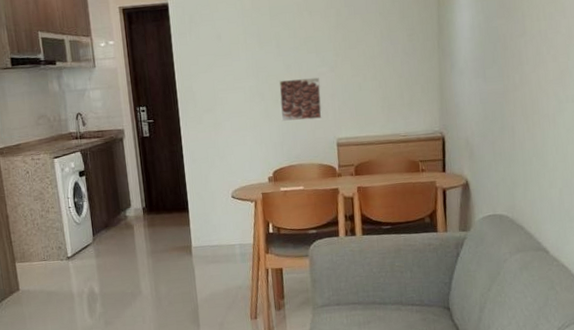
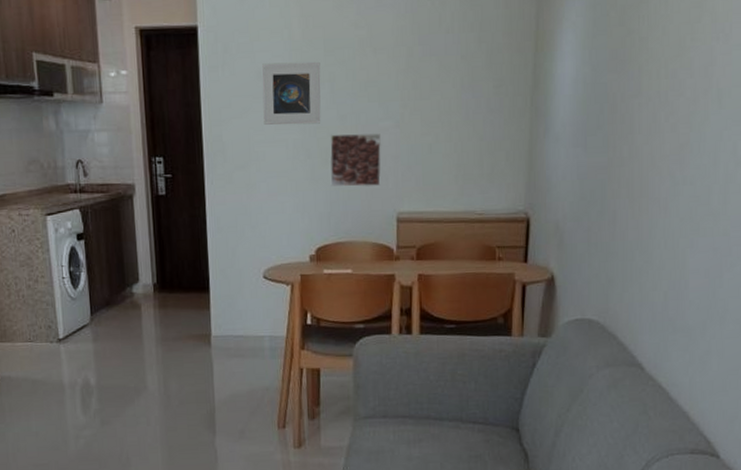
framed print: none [221,24,271,76] -> present [262,61,321,125]

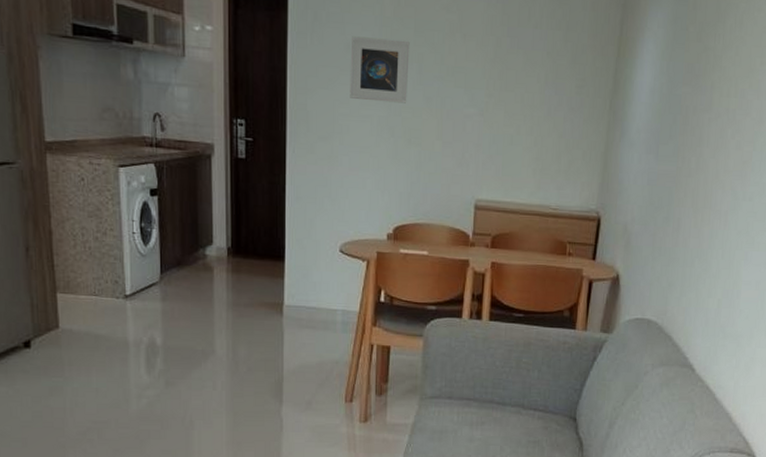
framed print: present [329,132,381,187] -> none [412,115,464,171]

